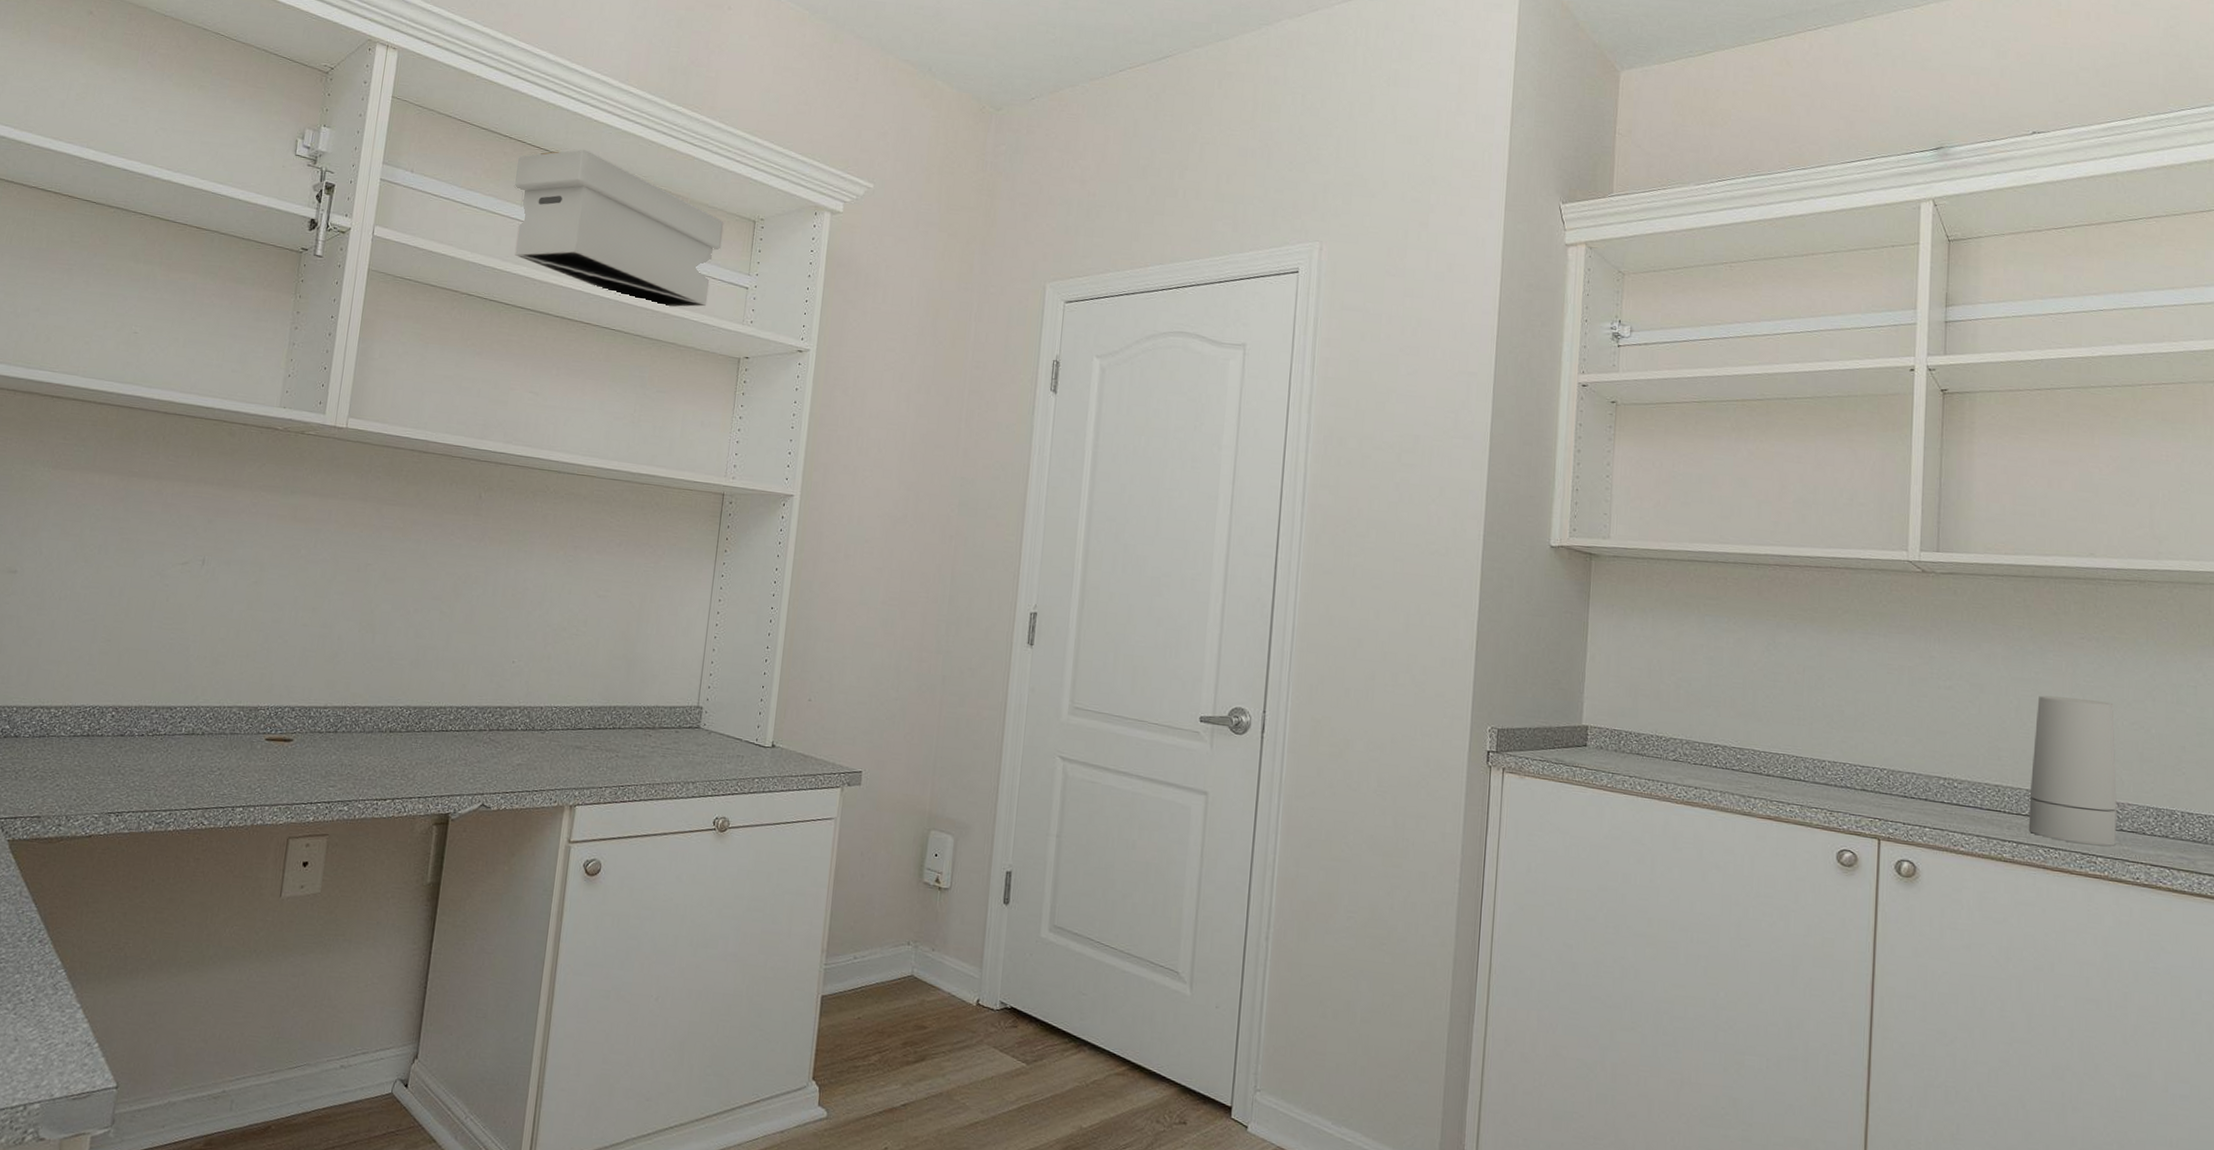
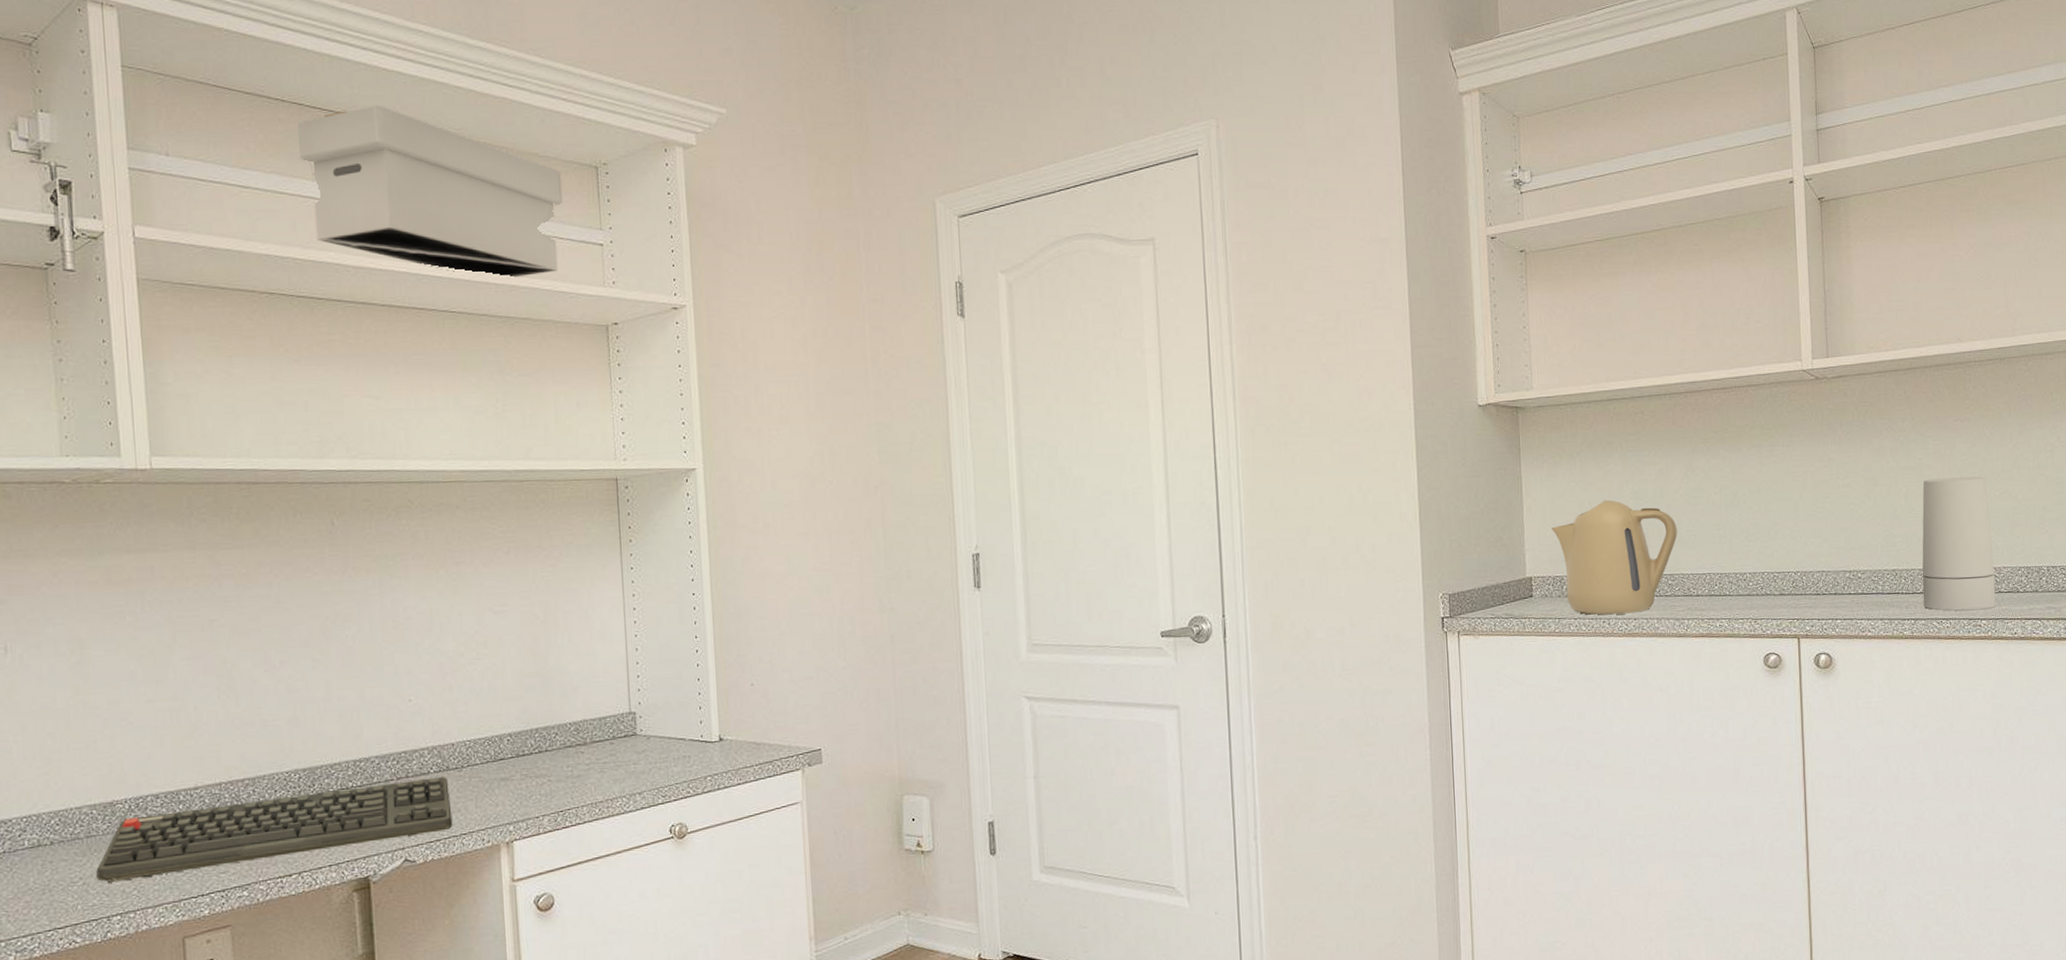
computer keyboard: none [231,723,532,785] -> present [96,777,453,883]
kettle: none [1614,660,1752,782] -> present [1551,499,1677,615]

